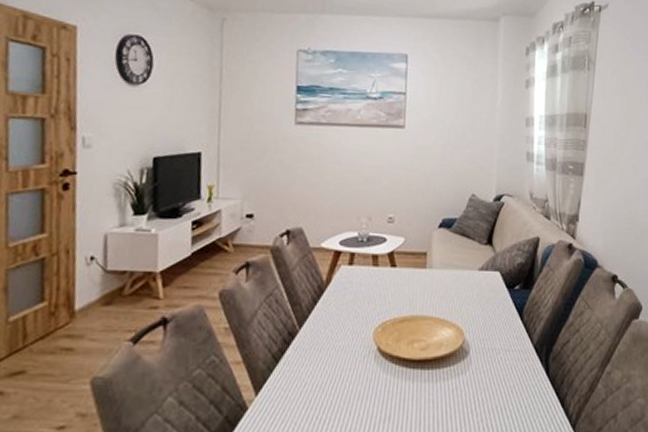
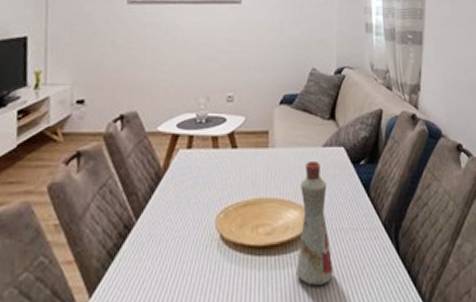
bottle: none [448,284,484,401] -> present [295,162,334,287]

